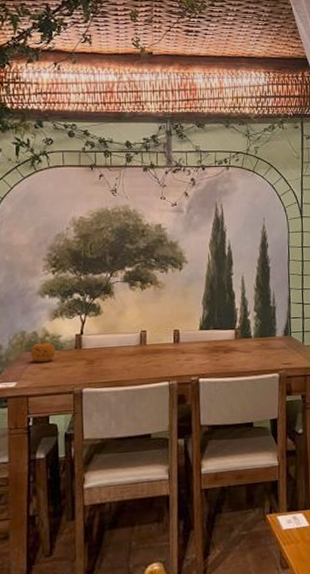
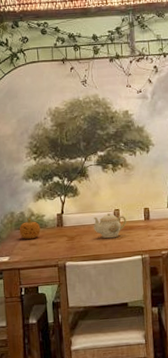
teapot: none [116,335,154,363] -> present [93,213,126,239]

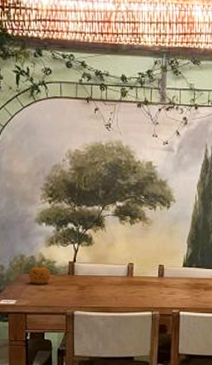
teapot: present [93,213,126,239] -> none [106,266,140,292]

